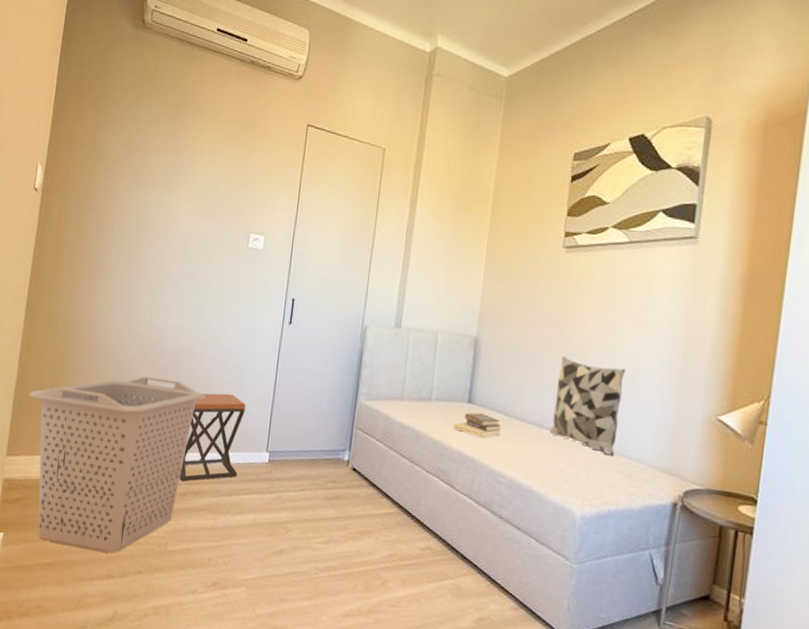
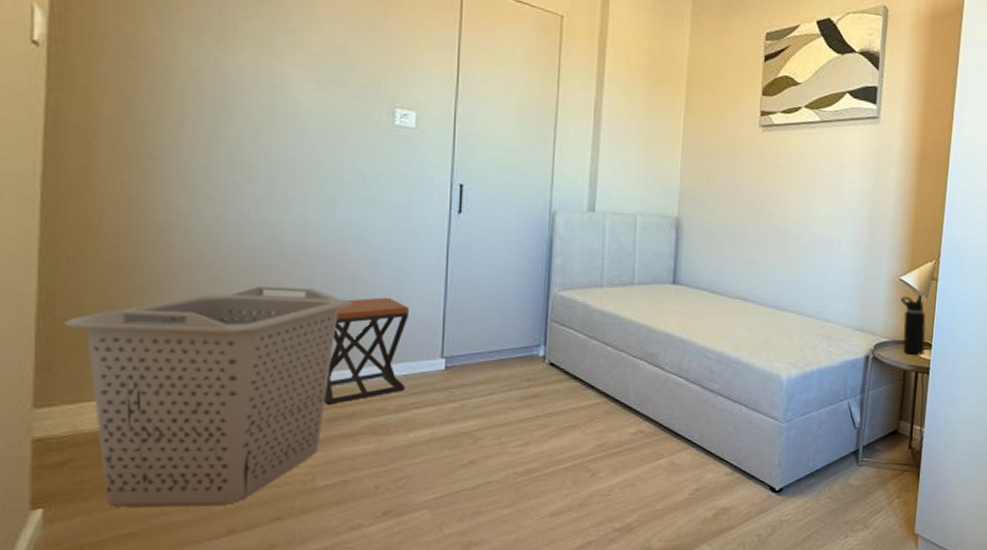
books: present [453,412,501,439] -> none [658,293,708,318]
pillow: present [550,356,626,456] -> none [755,232,822,321]
water bottle: none [718,438,750,512] -> present [900,294,926,356]

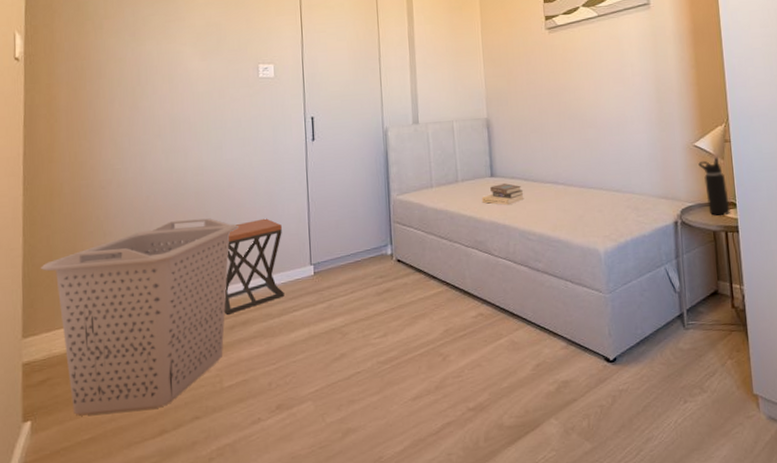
books: none [658,293,708,318] -> present [481,183,524,206]

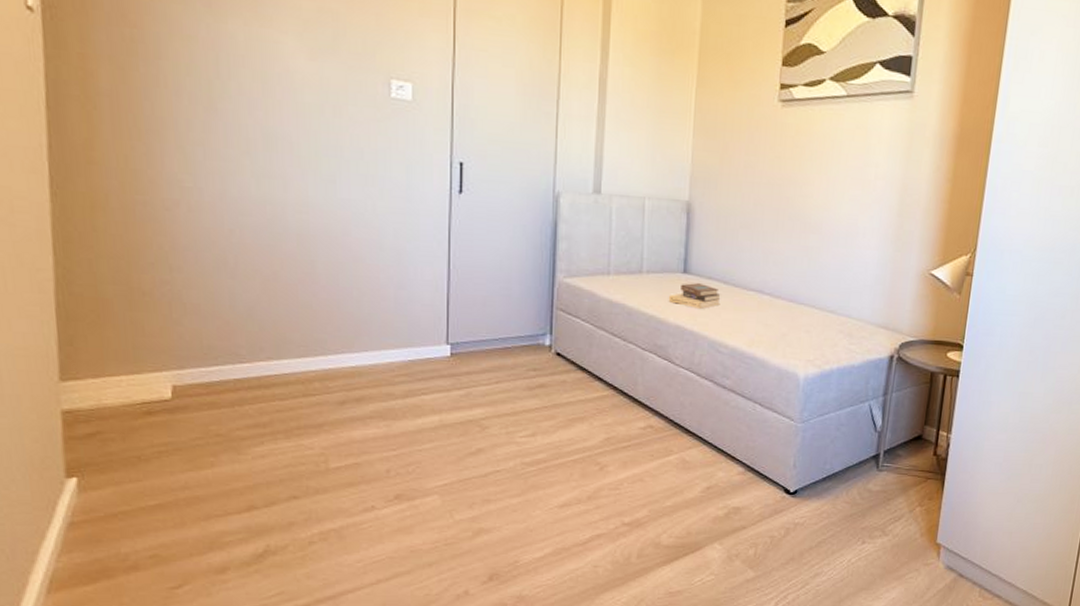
laundry basket: present [40,218,238,416] -> none [80,266,355,482]
stool: present [223,218,284,315] -> none [332,280,412,388]
water bottle: present [698,157,730,216] -> none [930,290,958,358]

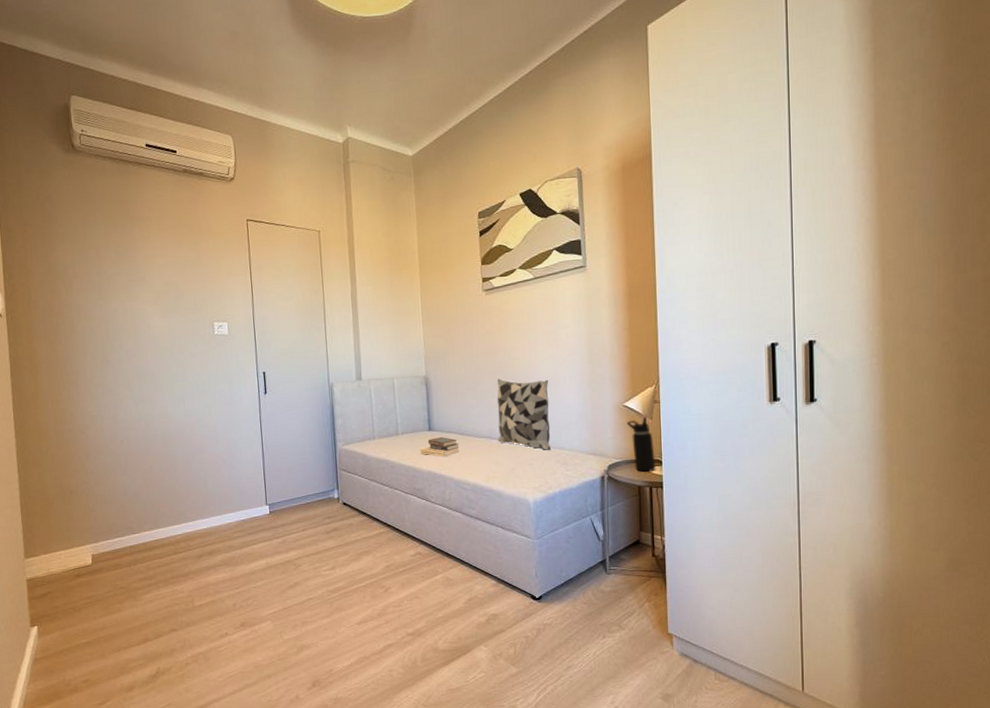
pillow: none [771,219,846,316] -> present [497,379,550,450]
water bottle: none [930,290,958,358] -> present [627,417,656,472]

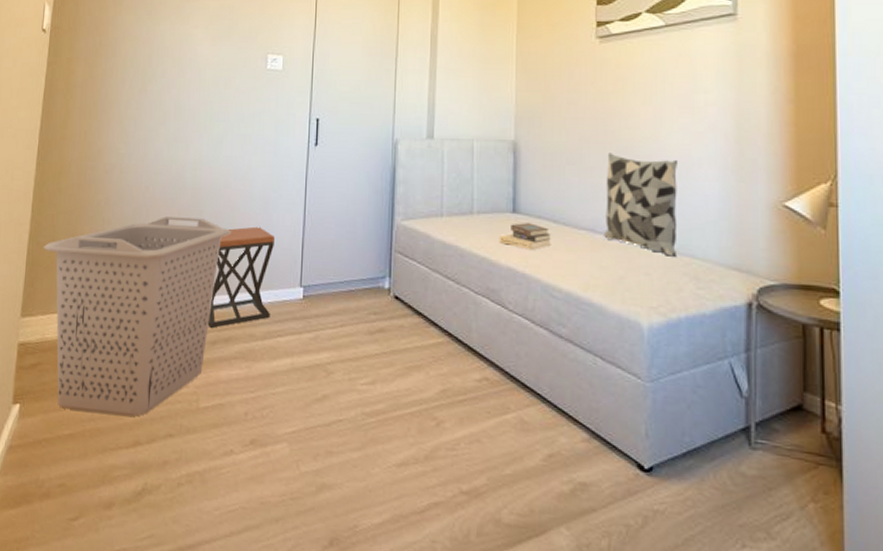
laundry basket: none [34,461,202,624] -> present [43,216,231,417]
stool: none [192,463,244,545] -> present [207,226,274,328]
water bottle: present [627,417,656,472] -> none [788,224,830,306]

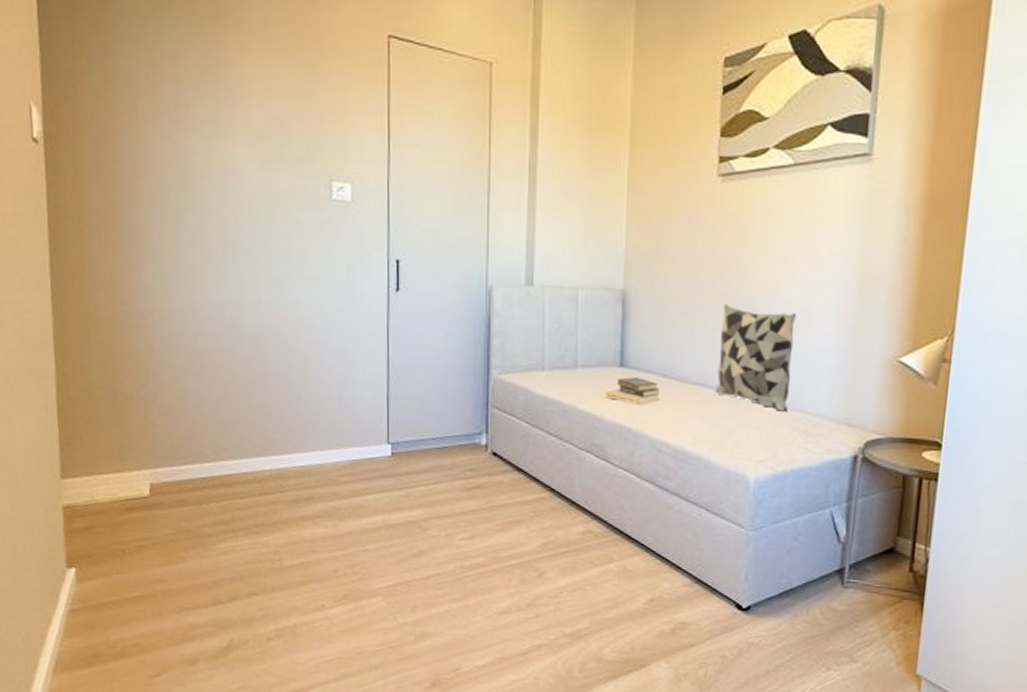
laundry basket: present [43,216,231,417] -> none [76,369,303,577]
stool: present [207,226,274,328] -> none [285,380,356,487]

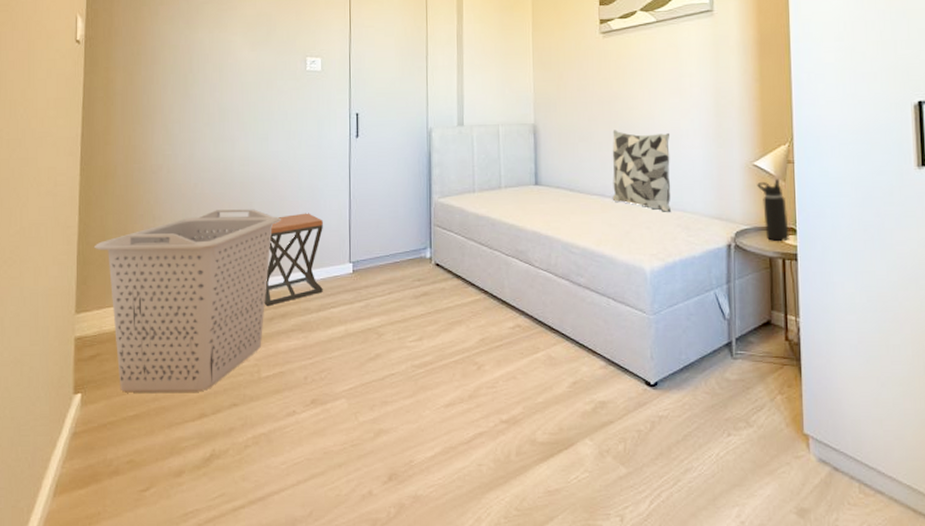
laundry basket: none [76,369,303,577] -> present [93,209,281,393]
stool: none [285,380,356,487] -> present [264,213,323,306]
books: present [605,377,660,406] -> none [524,193,569,216]
water bottle: none [899,380,934,458] -> present [757,178,789,242]

